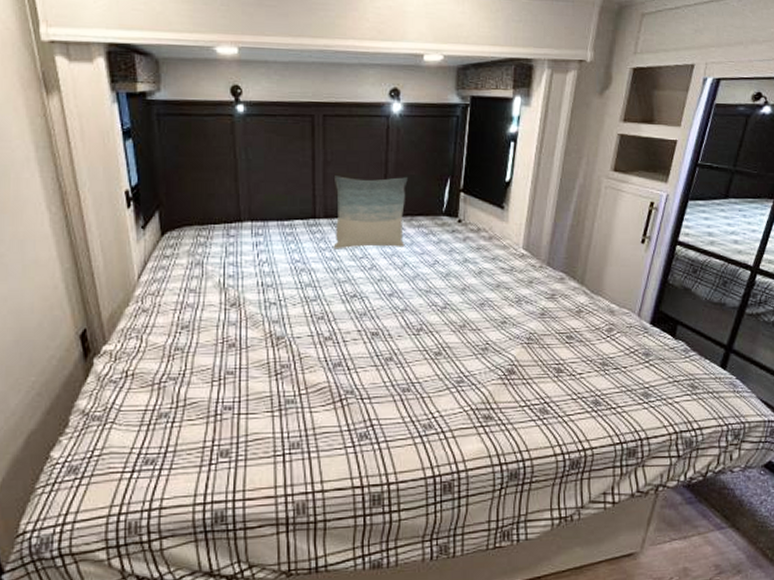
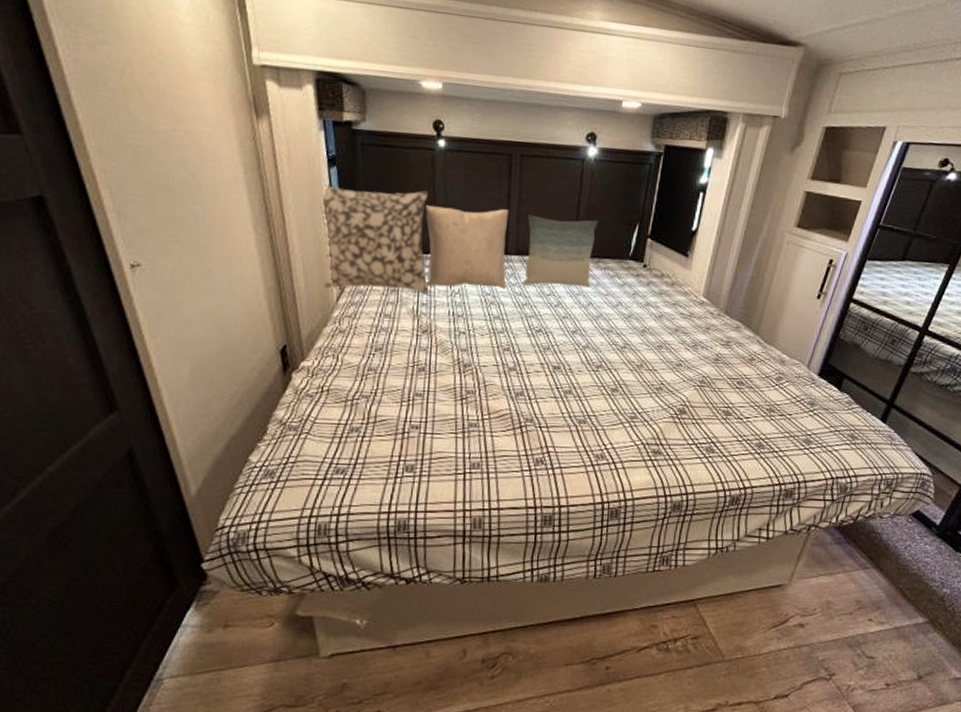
pillow: none [117,158,236,266] -> present [320,185,430,293]
pillow: none [226,171,317,256] -> present [425,204,509,290]

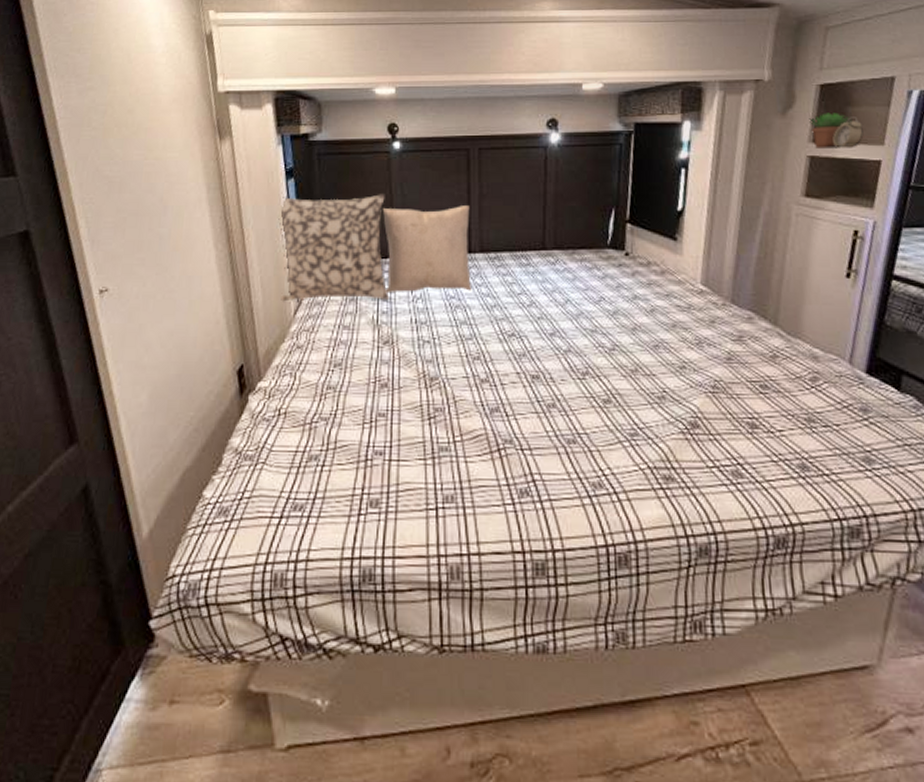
pillow: present [522,214,598,288] -> none [489,209,568,285]
succulent plant: none [811,153,846,187] -> present [809,112,853,148]
alarm clock: none [827,159,853,188] -> present [832,117,864,148]

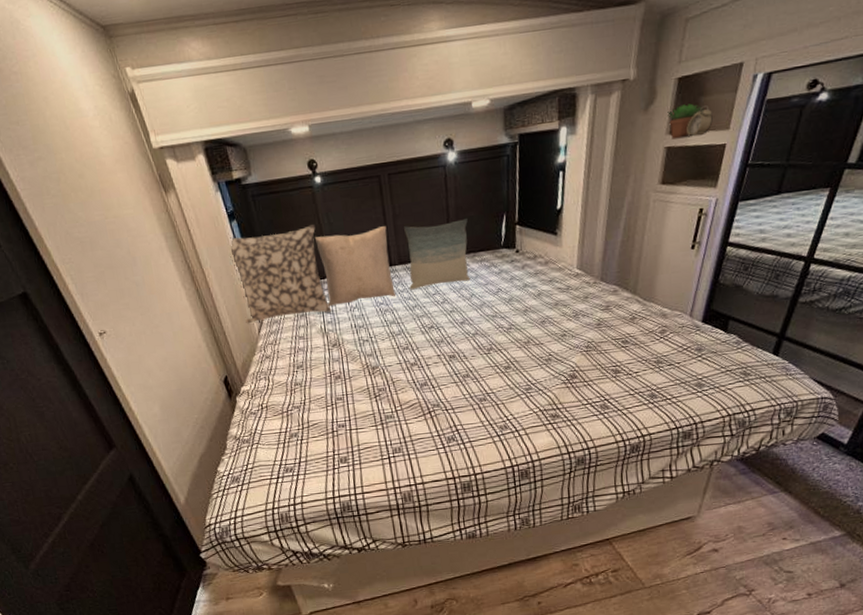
pillow: none [489,209,568,285] -> present [404,219,471,290]

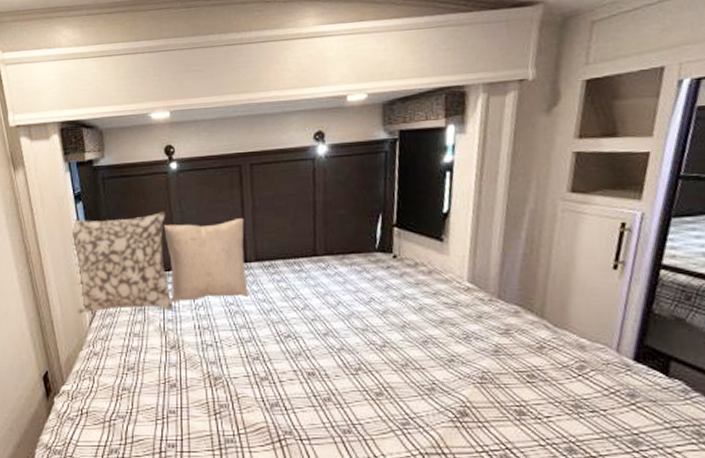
pillow: present [404,219,471,290] -> none [264,216,338,291]
succulent plant: present [668,103,704,140] -> none [575,107,620,144]
alarm clock: present [687,105,713,137] -> none [599,110,631,143]

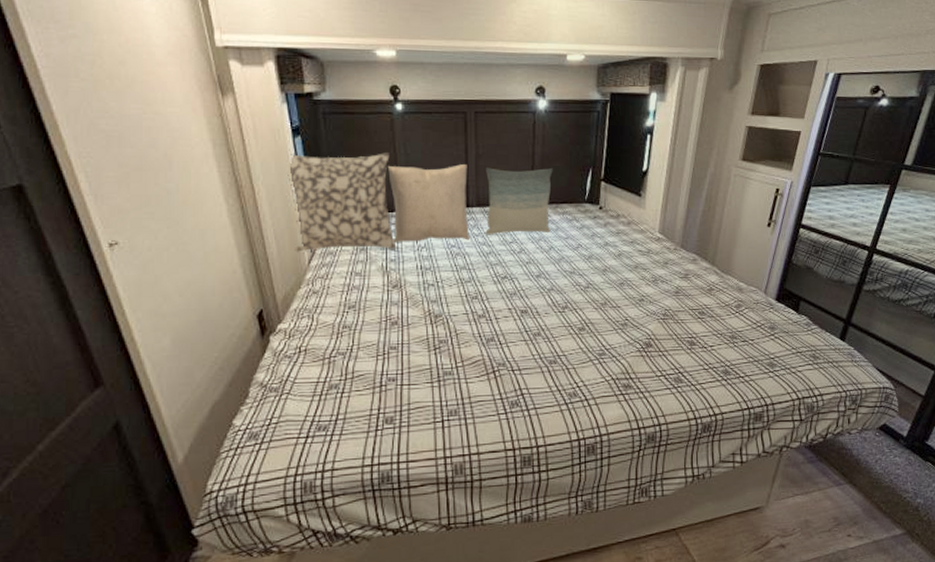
pillow: none [264,216,338,291] -> present [485,167,553,235]

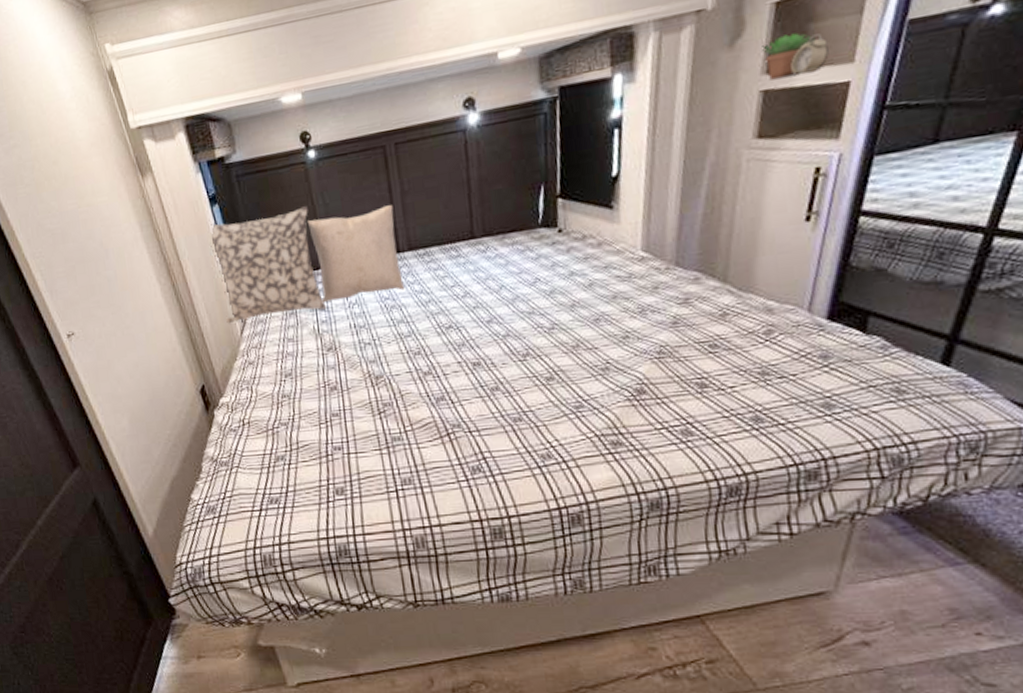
pillow: present [485,167,553,235] -> none [414,193,500,282]
succulent plant: none [750,89,783,120] -> present [762,32,815,81]
alarm clock: none [767,94,790,121] -> present [790,33,829,76]

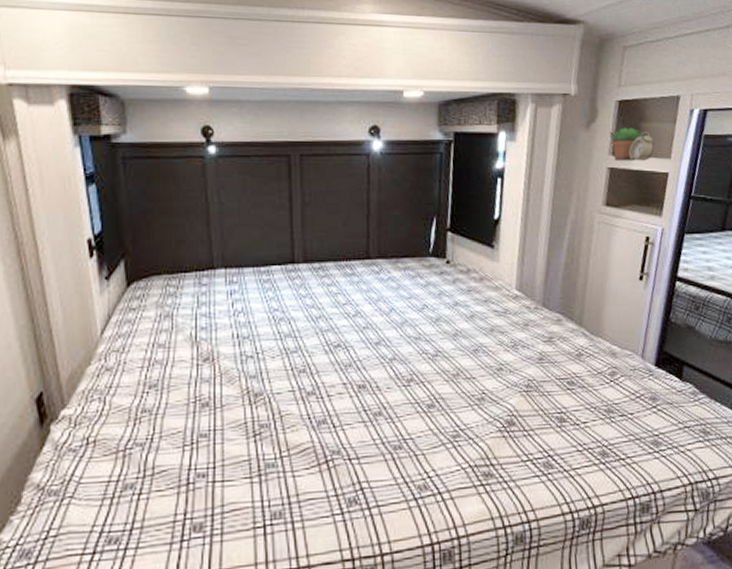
pillow: present [210,206,327,324] -> none [78,202,209,321]
pillow: present [306,205,406,302] -> none [197,214,297,307]

